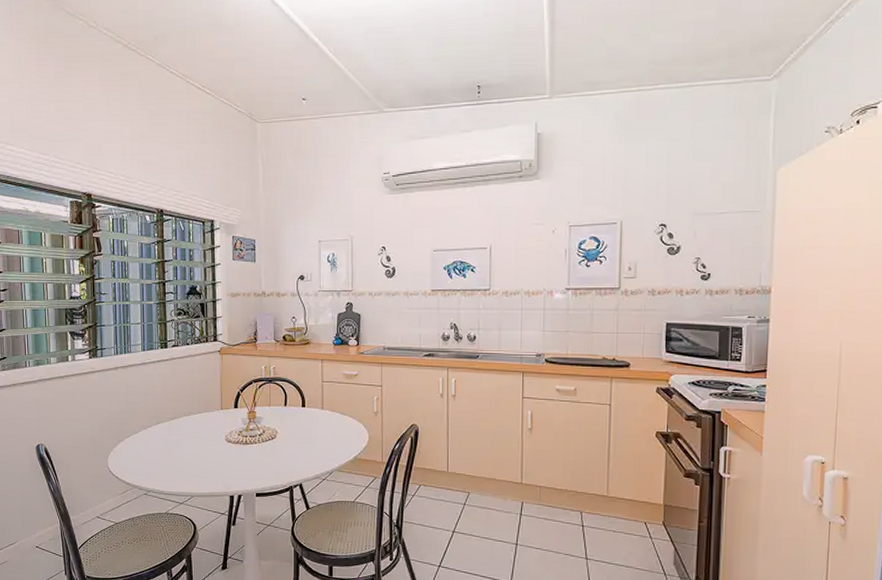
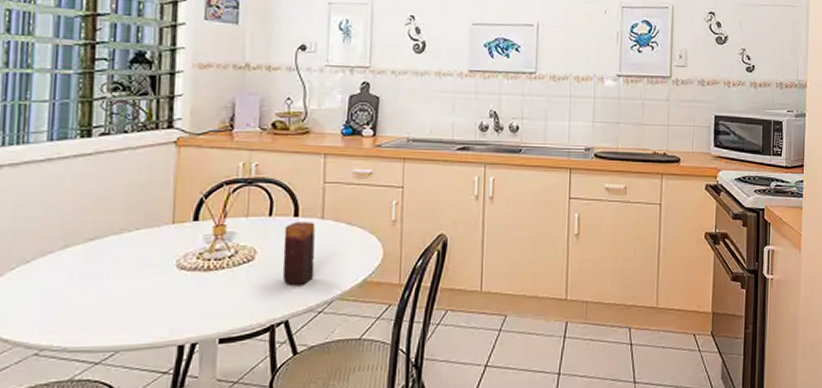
candle: none [296,411,319,459] -> present [282,222,315,286]

